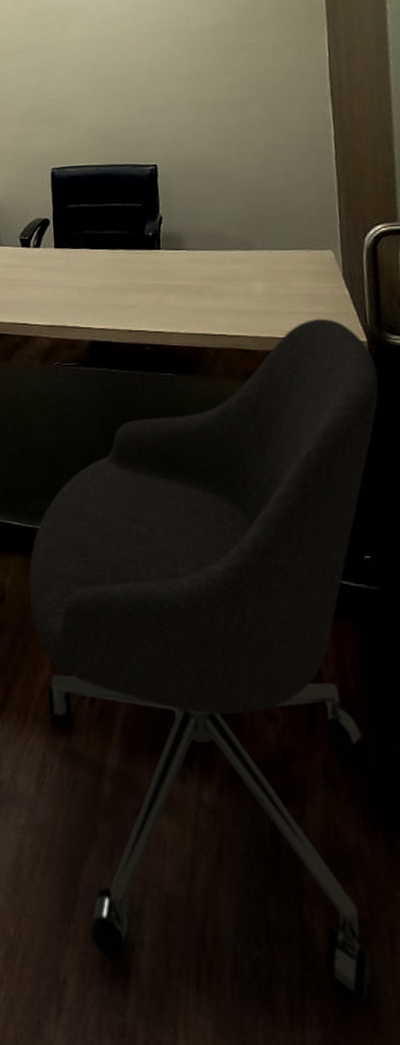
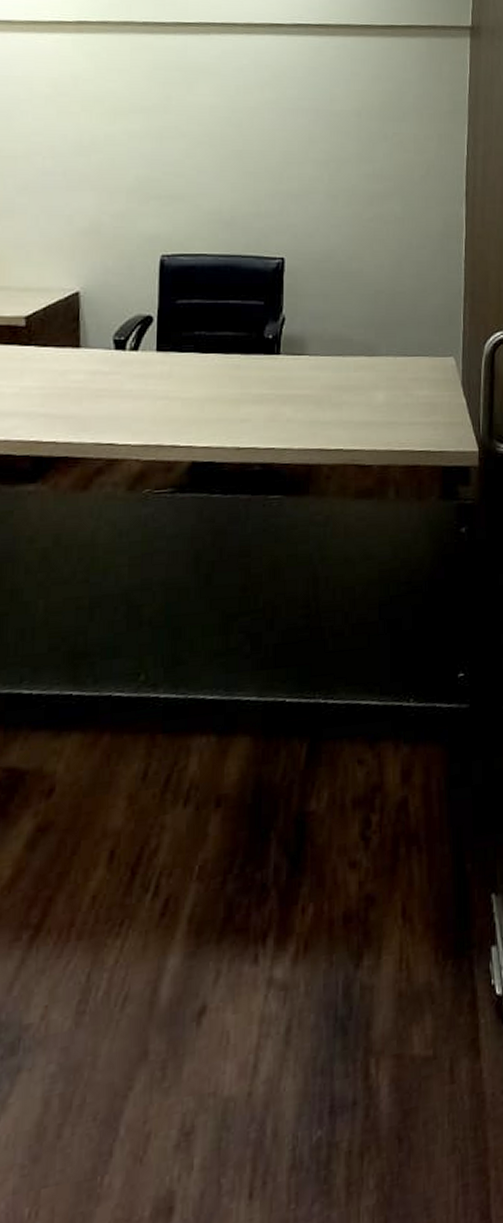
chair: present [29,319,379,1003] -> none [87,429,485,1202]

